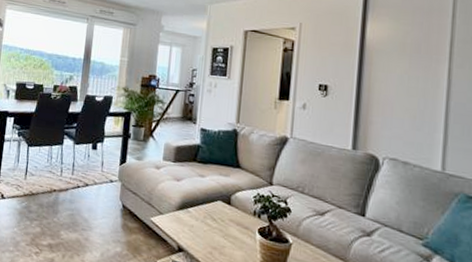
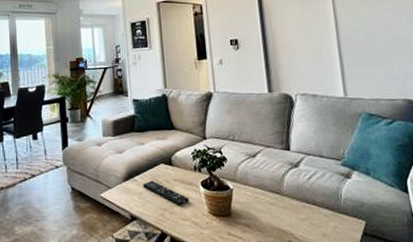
remote control: none [195,215,243,249] -> present [143,180,190,206]

